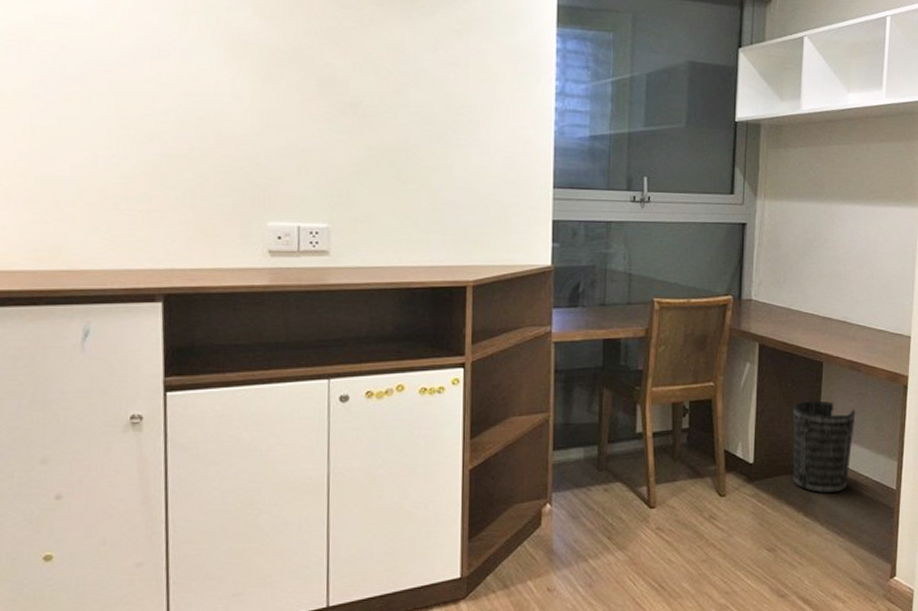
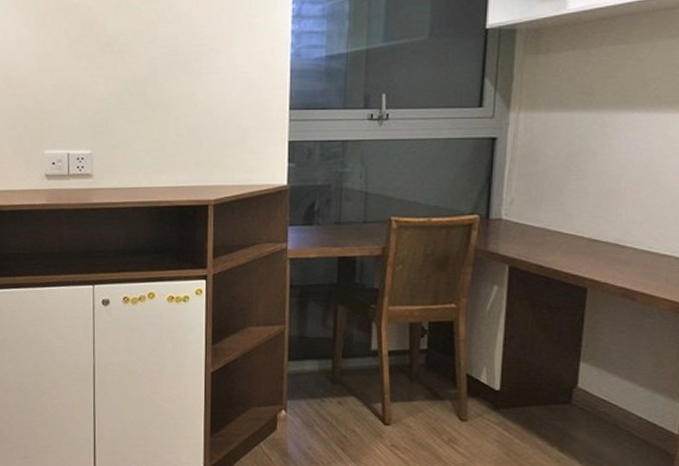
wastebasket: present [792,400,856,494] -> none [546,329,628,431]

